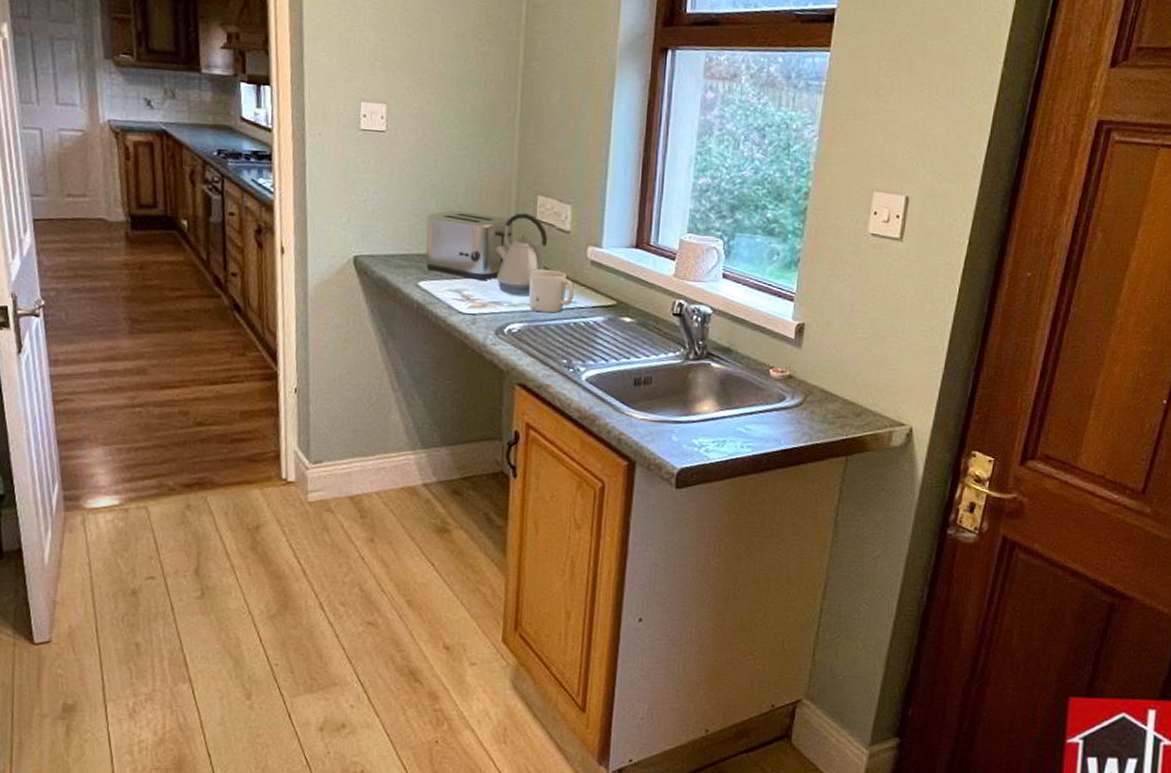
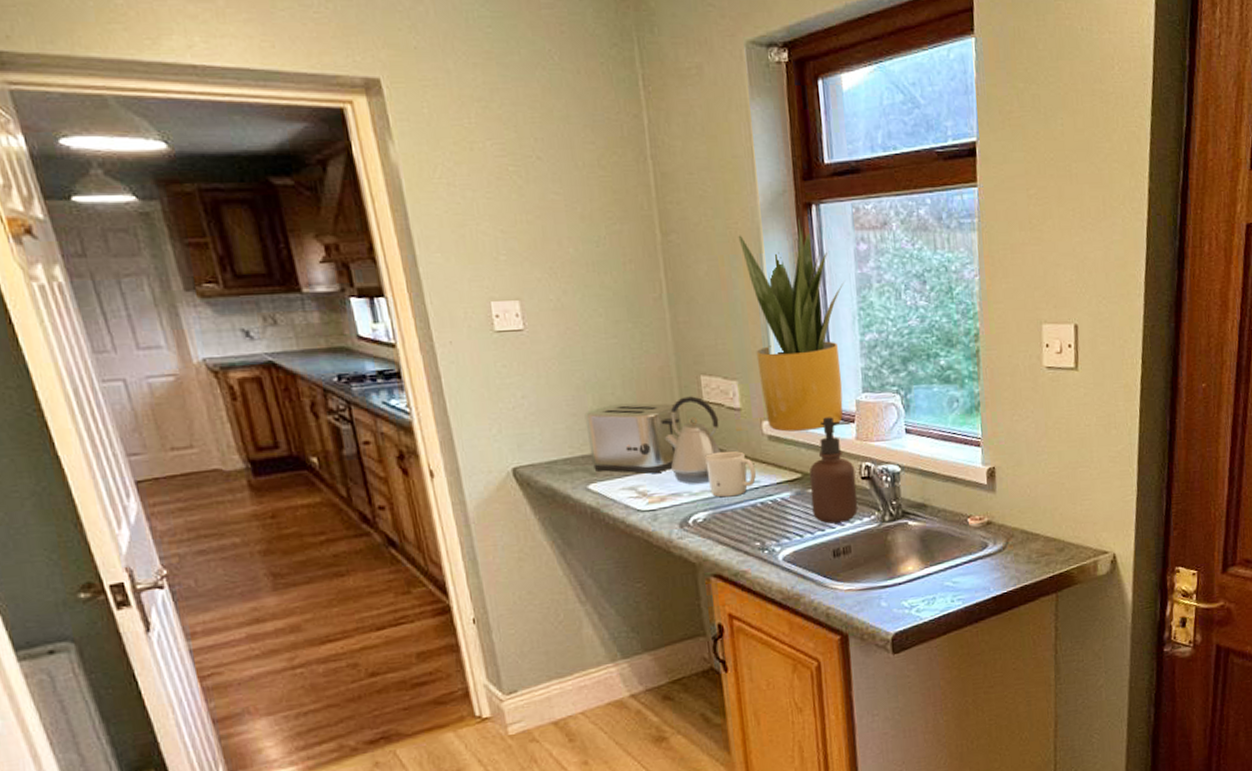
planter: none [592,60,688,262] -> present [738,218,845,432]
soap dispenser: none [621,251,671,354] -> present [809,417,858,524]

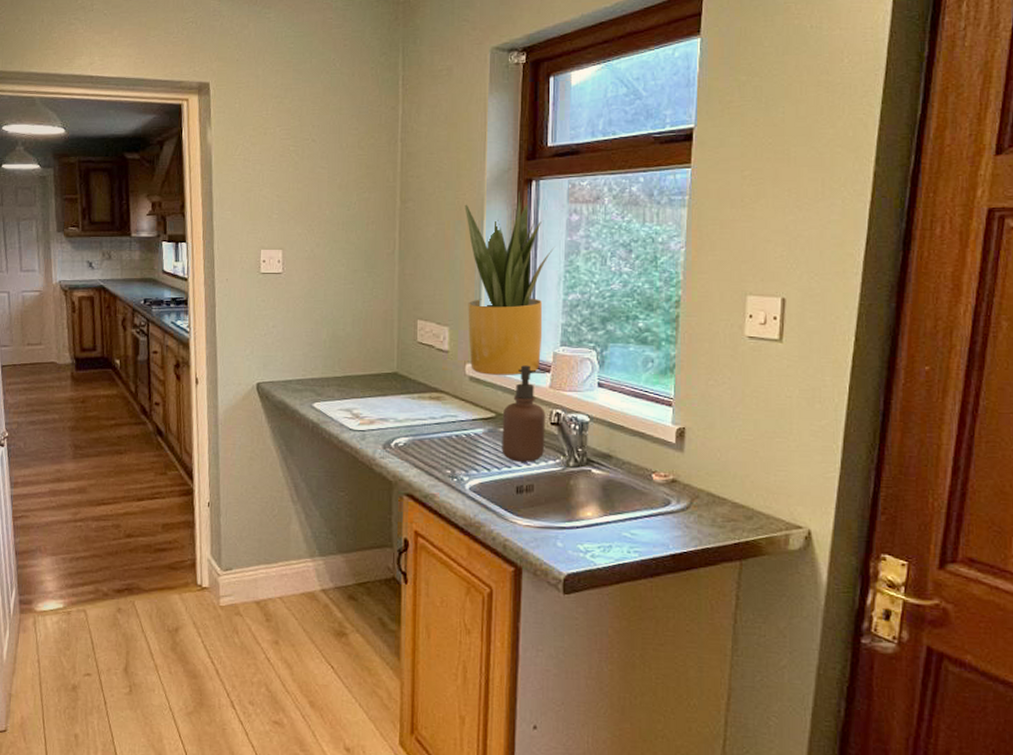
toaster: present [584,403,683,475] -> none [318,338,397,400]
kettle: present [665,396,721,485] -> none [381,337,428,414]
mug: present [705,450,756,498] -> none [412,386,454,427]

